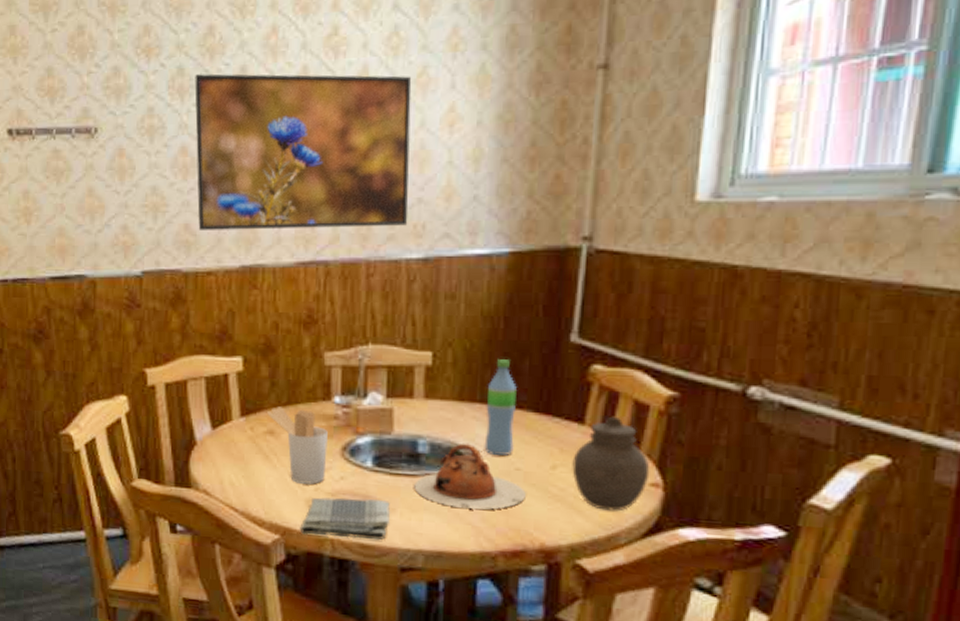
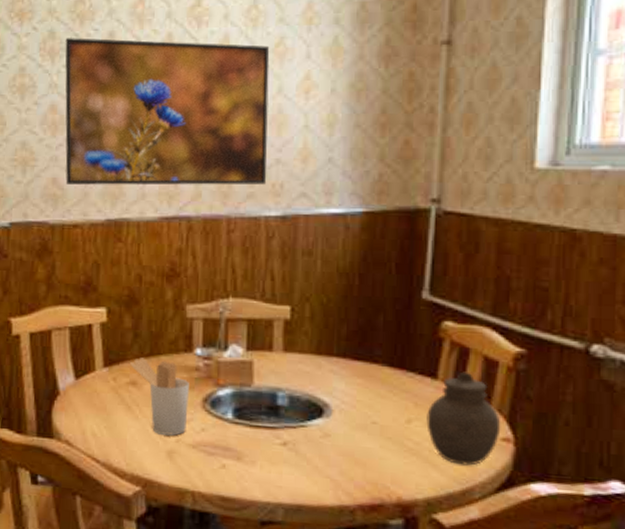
dish towel: present [299,497,390,541] -> none [161,449,250,493]
teapot: present [414,443,526,510] -> none [274,396,382,463]
water bottle: present [484,359,517,455] -> none [341,314,372,409]

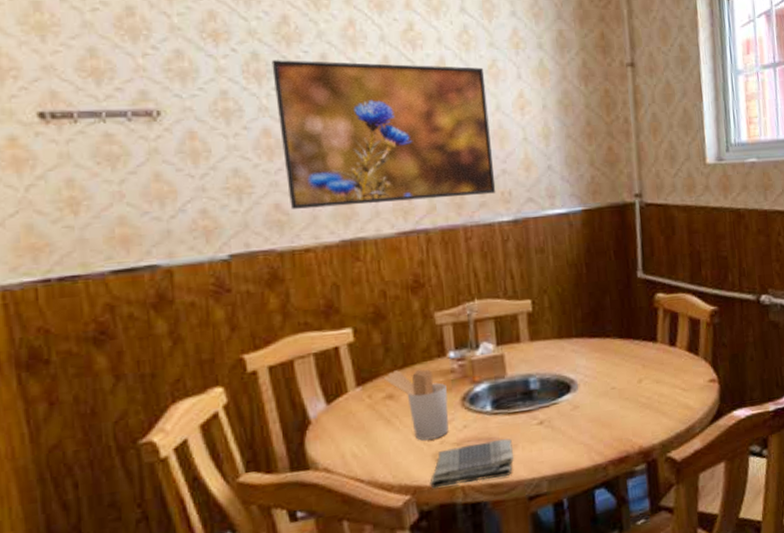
dish towel: none [161,449,250,493] -> present [430,438,514,489]
jar: present [426,371,501,466] -> none [653,332,709,409]

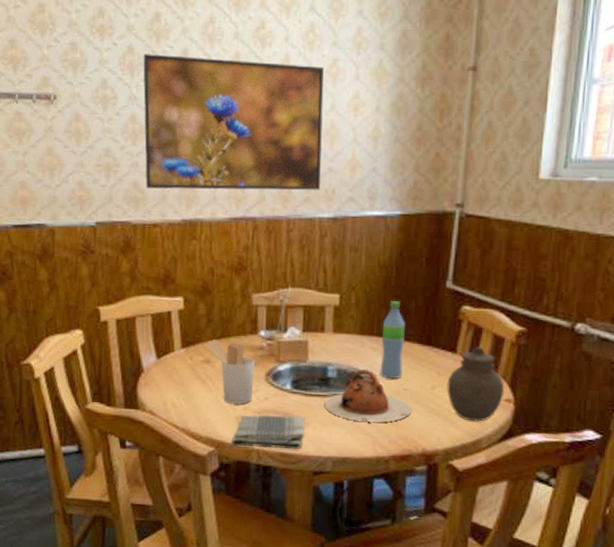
teapot: none [531,373,623,432] -> present [324,369,412,423]
water bottle: none [580,298,608,380] -> present [380,301,405,379]
jar: none [653,332,709,409] -> present [447,346,505,422]

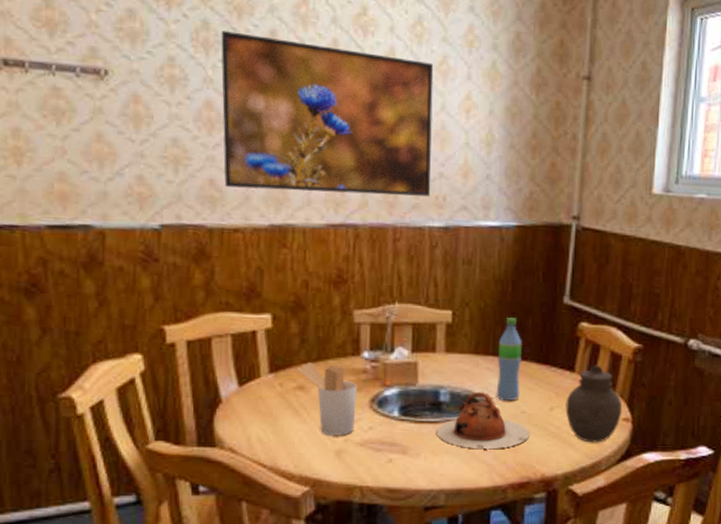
dish towel: present [231,415,305,450] -> none [329,446,415,484]

